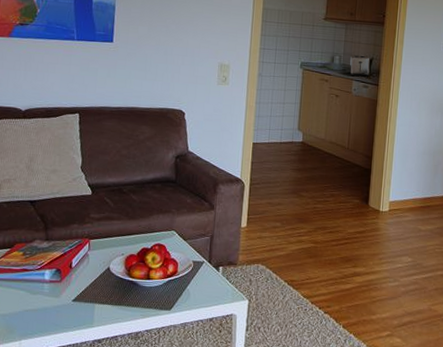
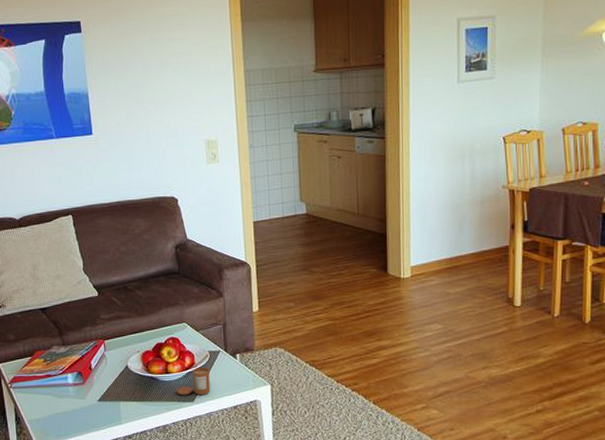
candle: none [154,276,191,305] -> present [176,367,211,396]

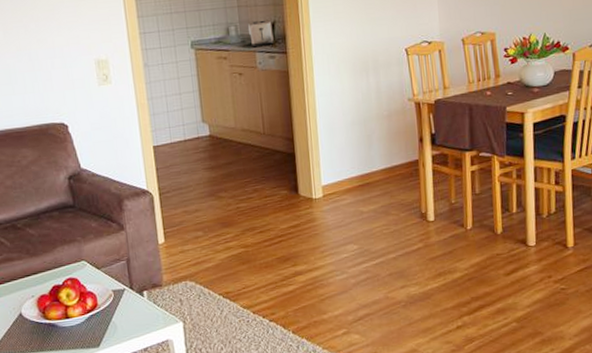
candle: present [176,367,211,396] -> none [78,308,117,342]

